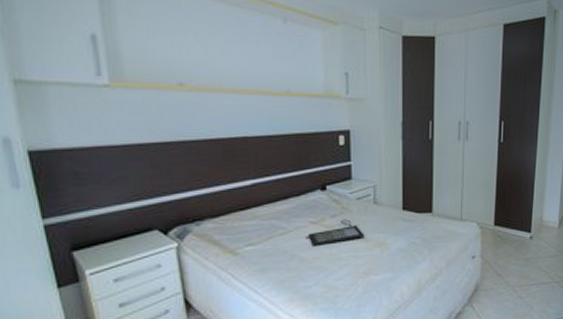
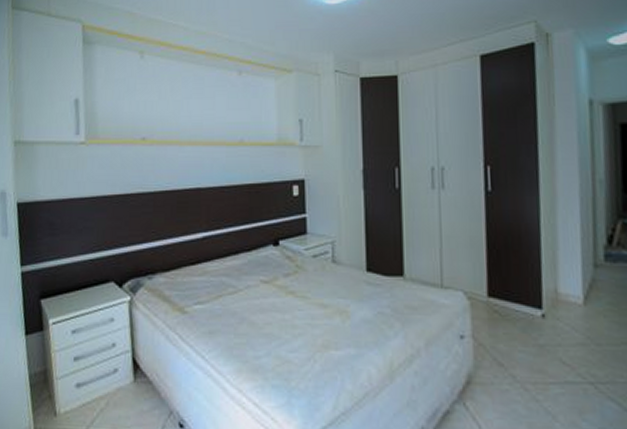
clutch bag: present [306,219,365,247] -> none [256,279,322,310]

